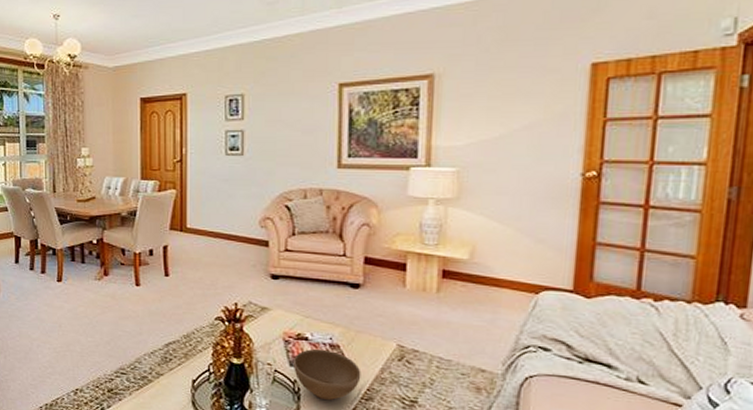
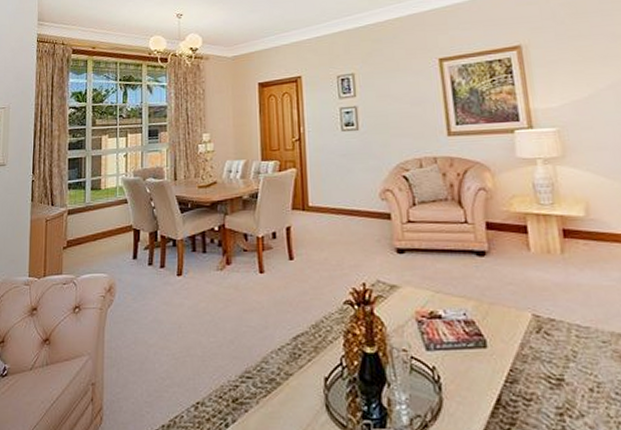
bowl: present [294,348,361,401] -> none [429,327,502,388]

